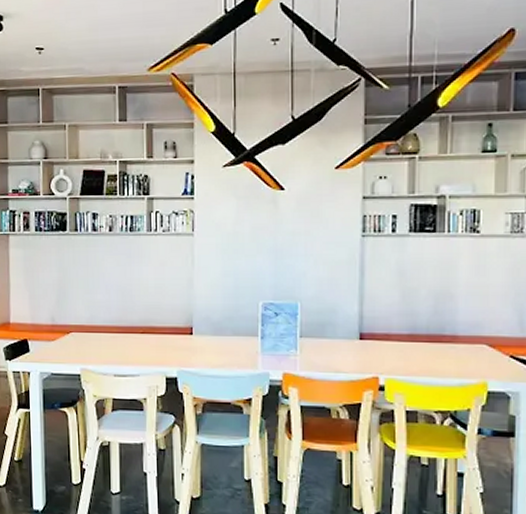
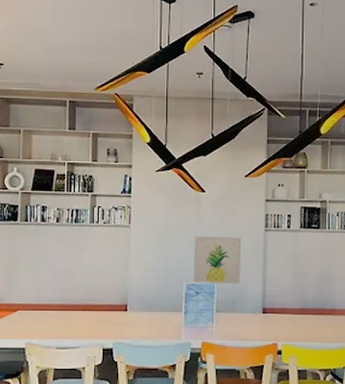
wall art: none [271,245,332,304] -> present [194,237,242,285]

